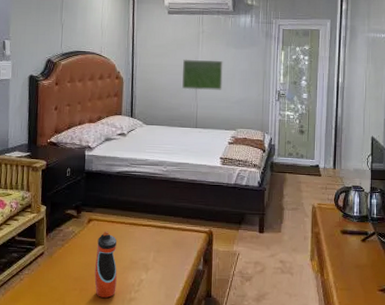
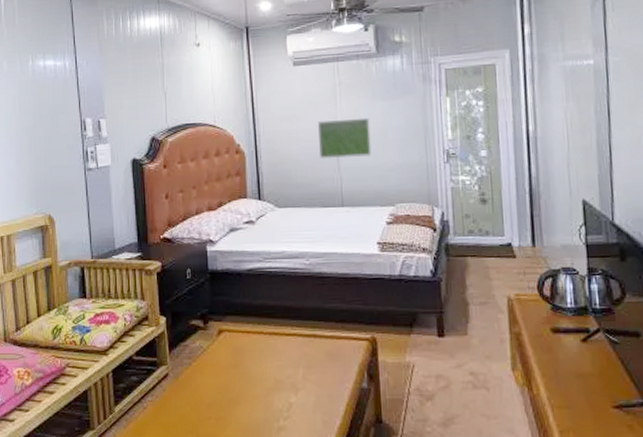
water bottle: present [94,231,117,298] -> none [231,344,260,427]

